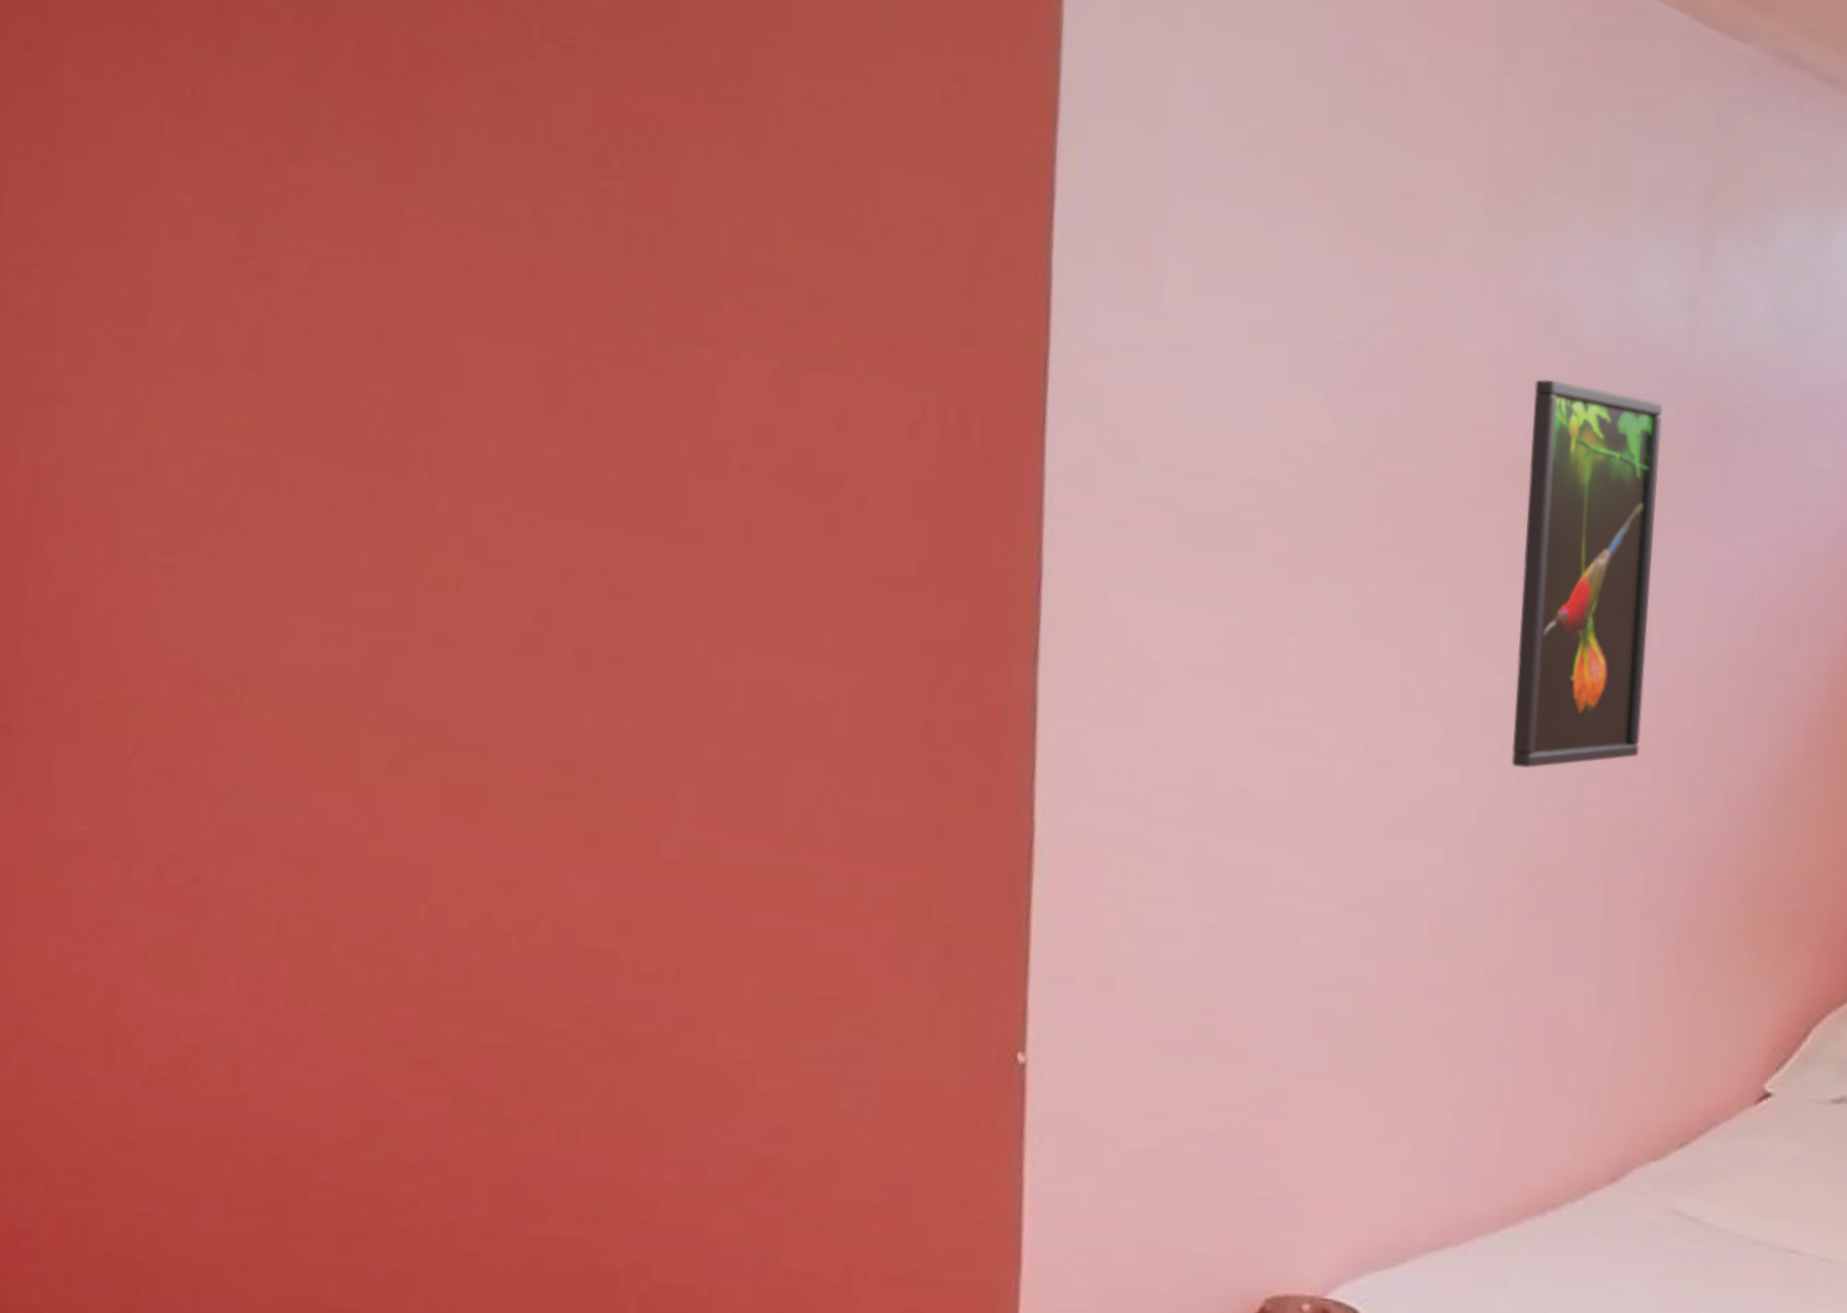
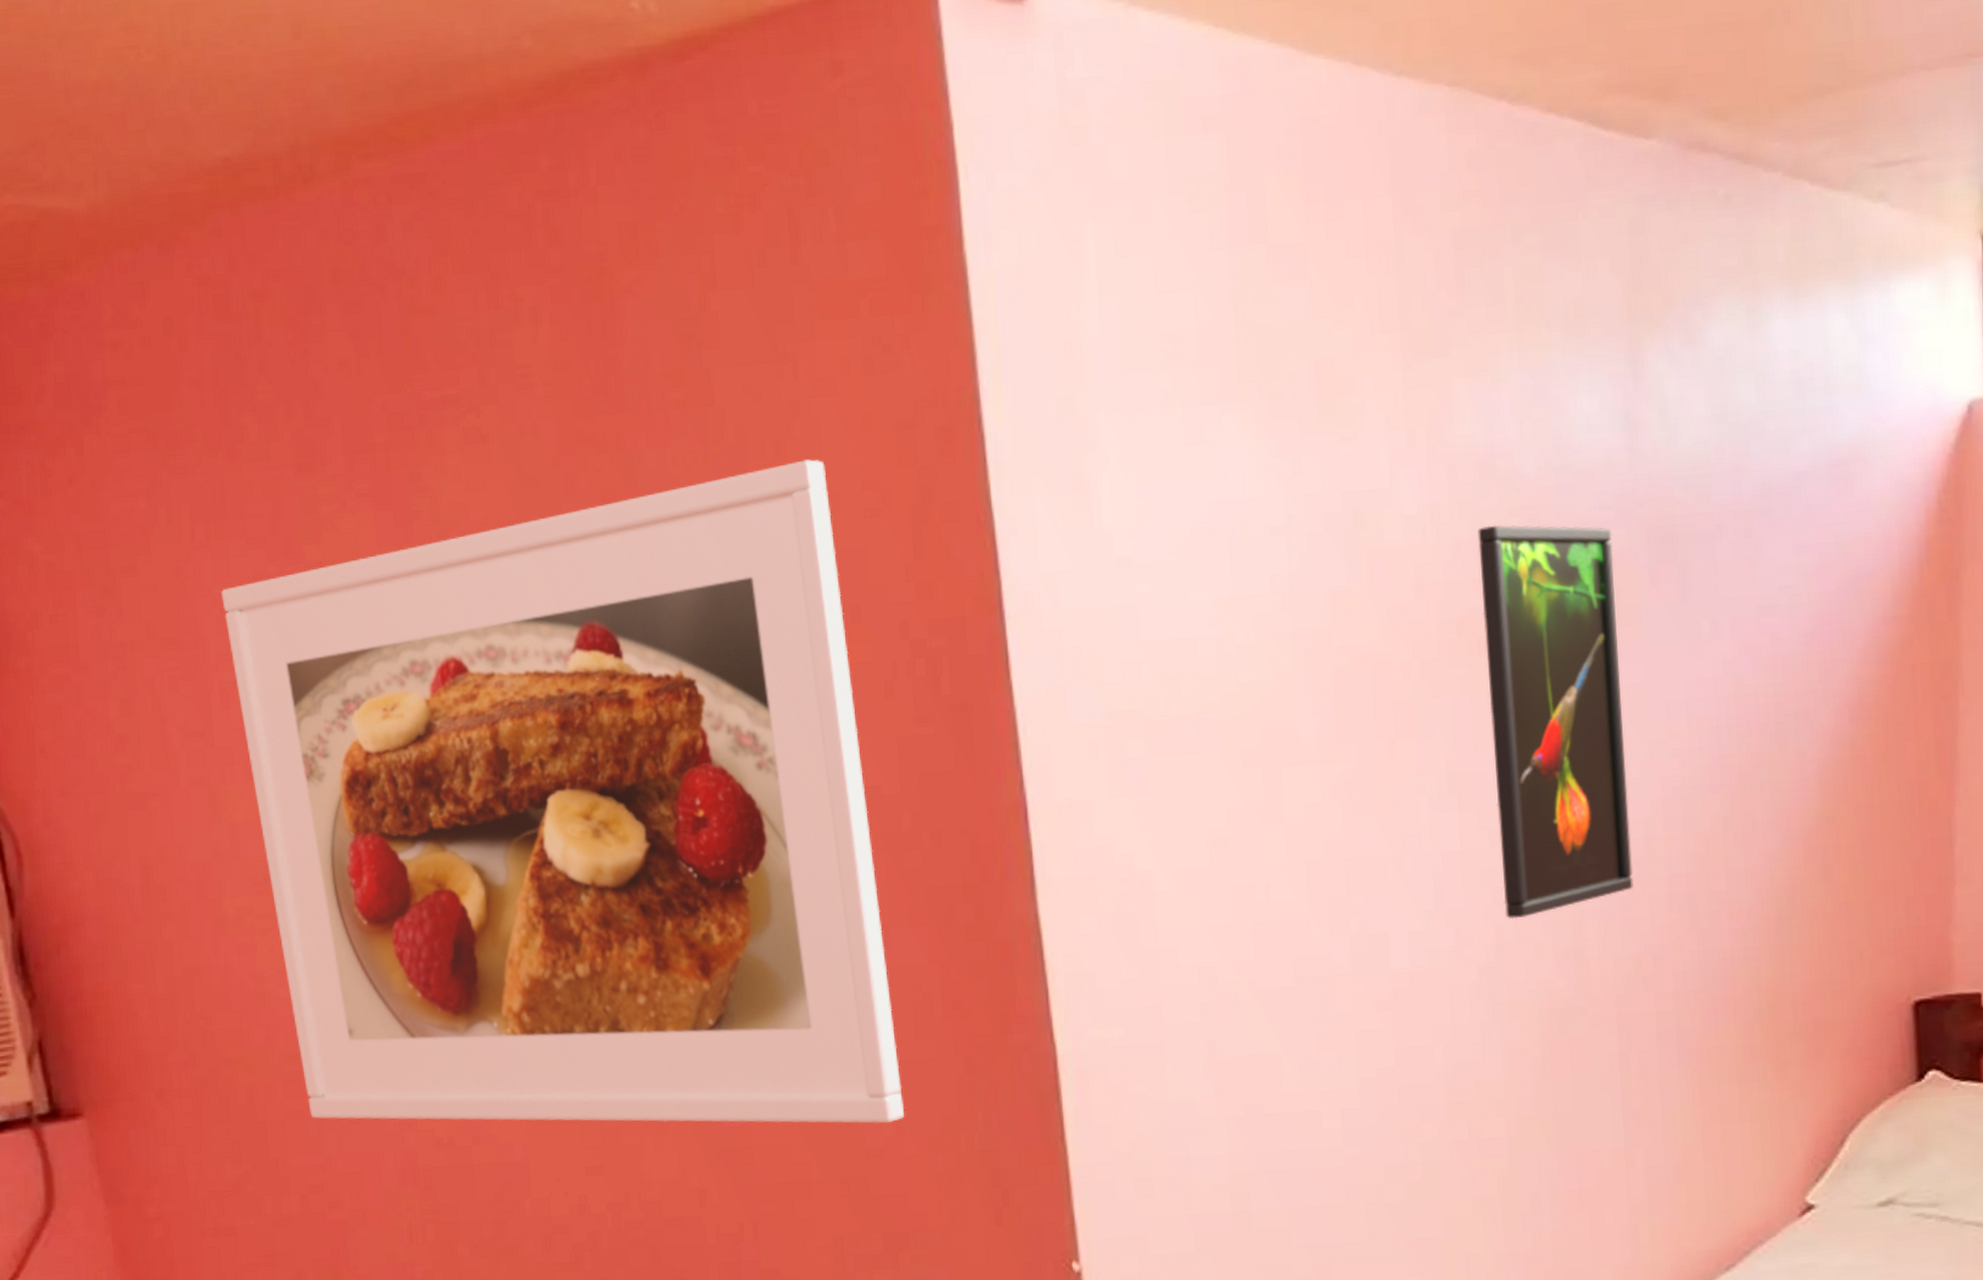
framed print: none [181,181,883,880] -> present [220,459,905,1124]

